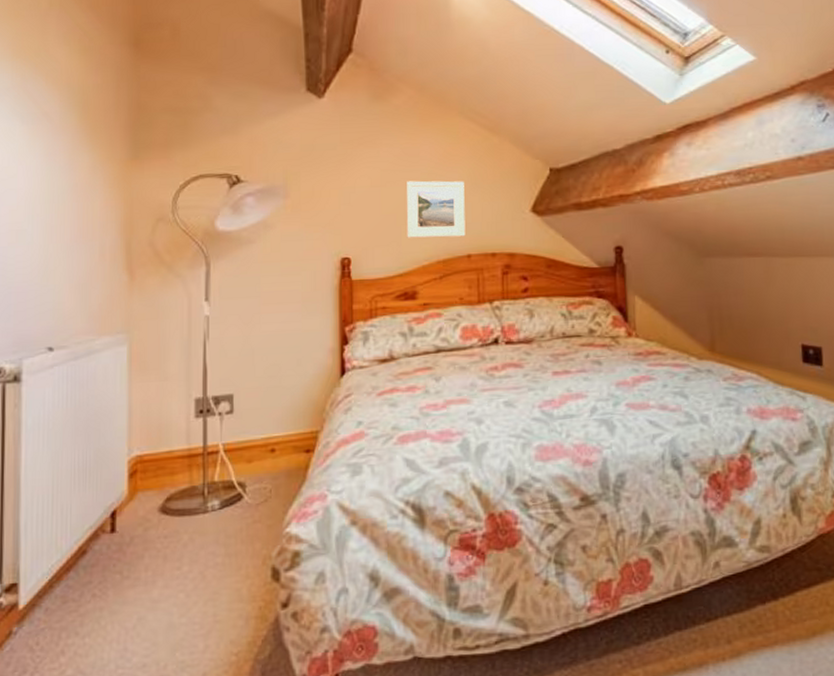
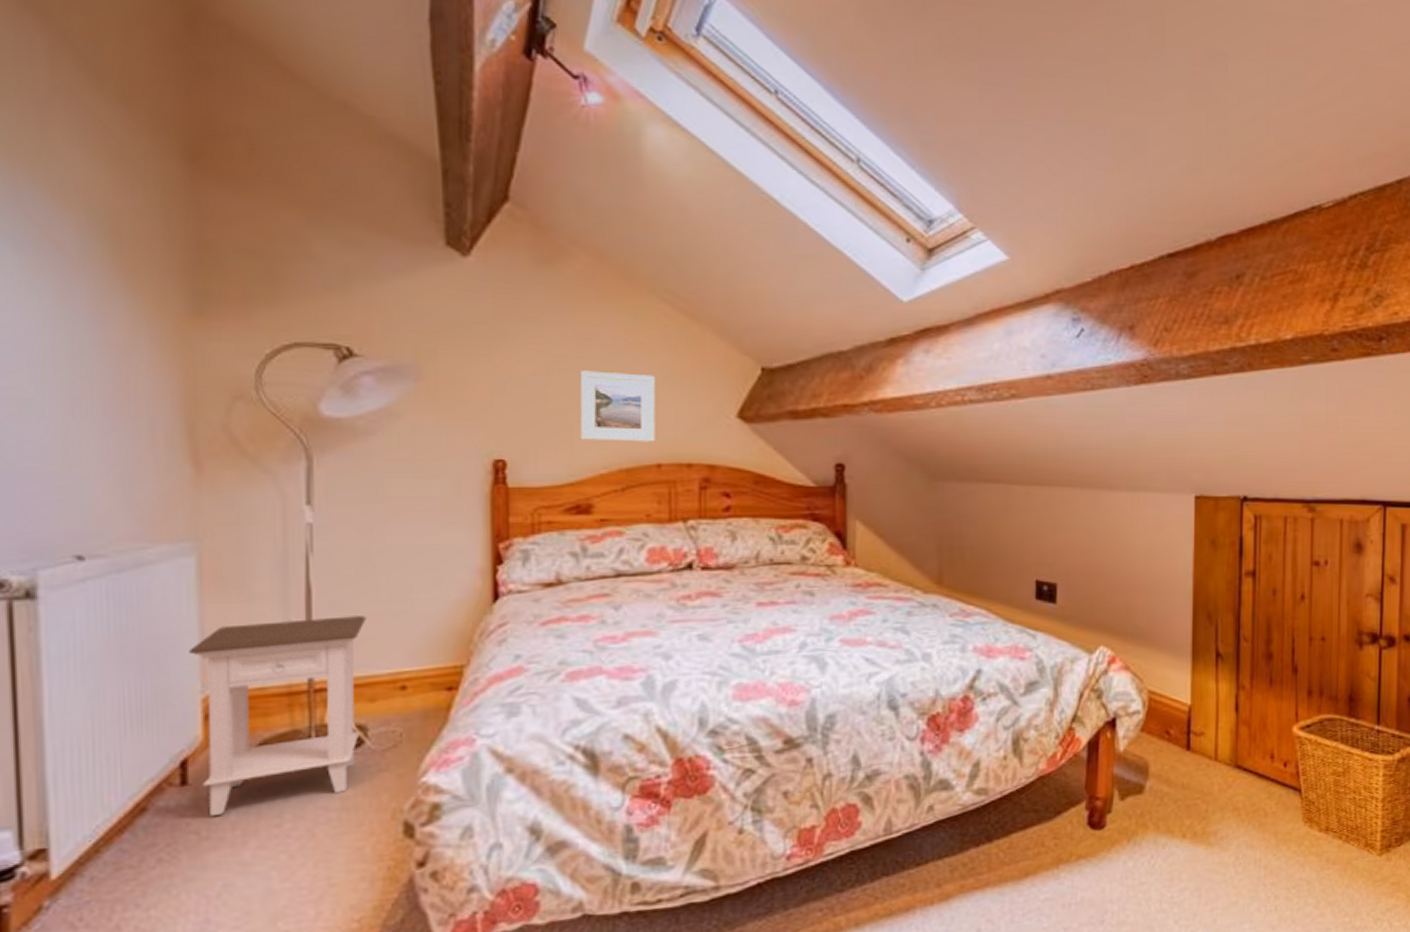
nightstand: none [120,390,247,560] -> present [189,616,367,817]

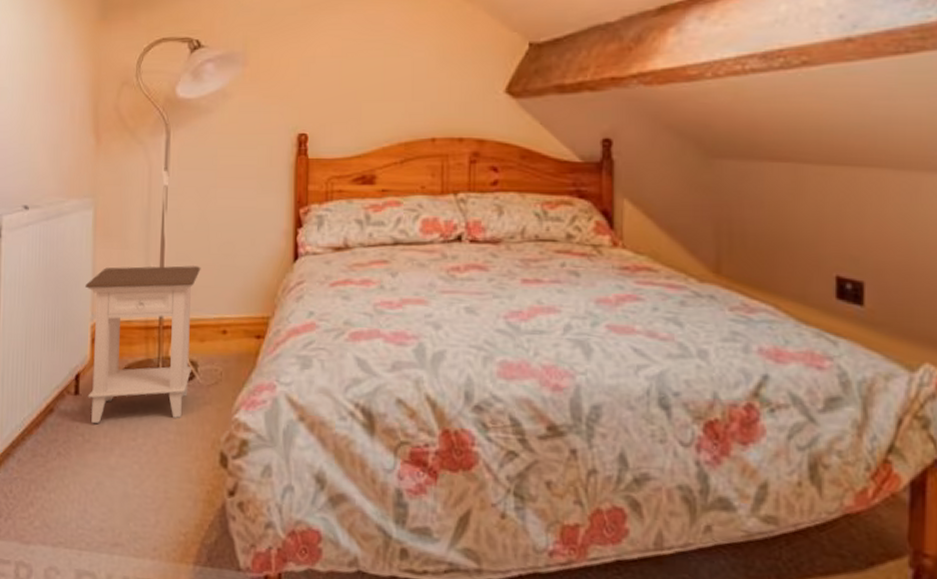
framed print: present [579,370,655,442] -> none [367,52,431,117]

